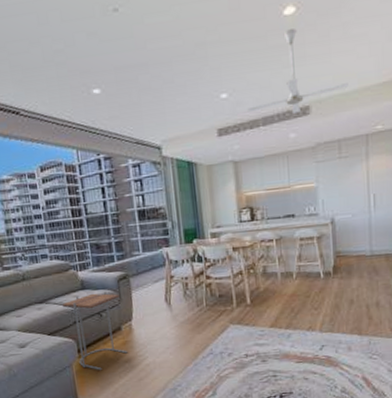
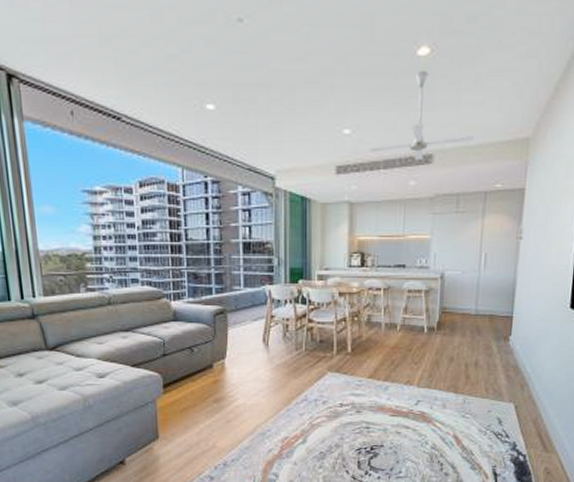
side table: present [62,292,128,370] -> none [151,326,218,408]

